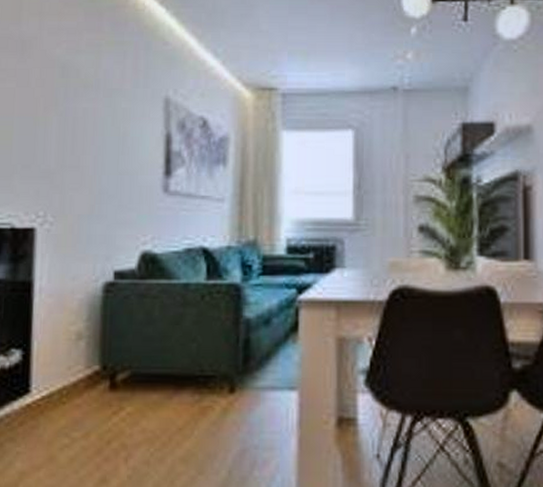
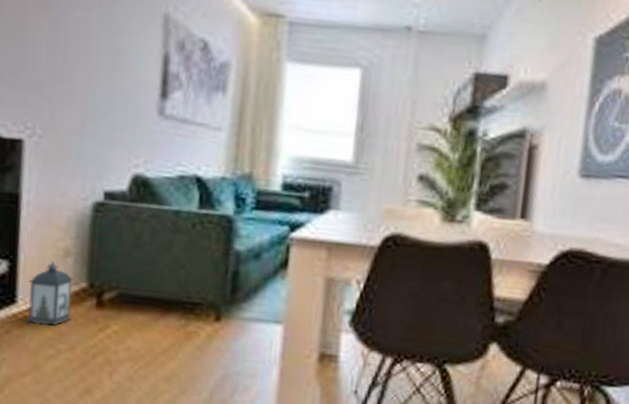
lantern: none [40,346,87,414] -> present [26,261,75,326]

